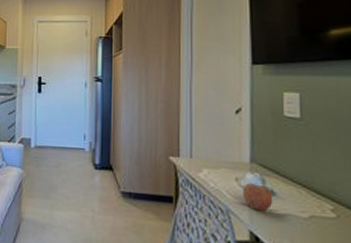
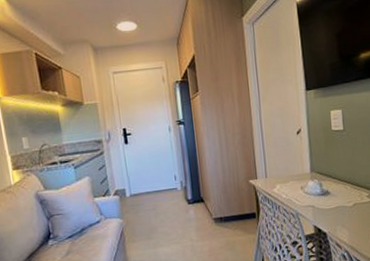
fruit: present [242,183,273,211] -> none [306,188,329,209]

